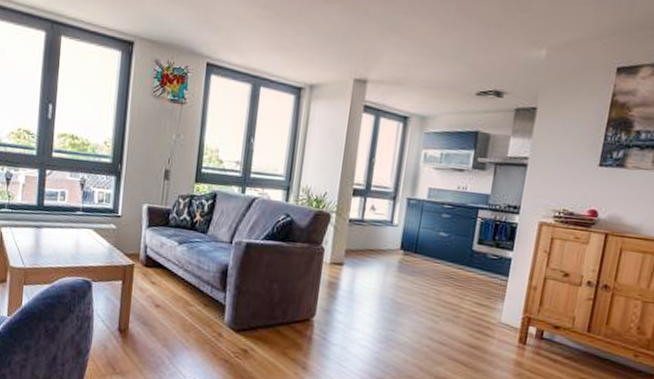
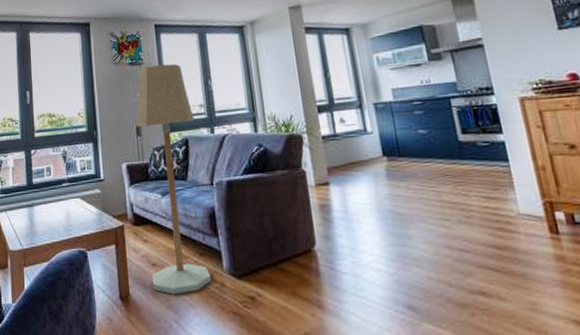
floor lamp: none [152,107,228,337] -> present [136,63,211,295]

